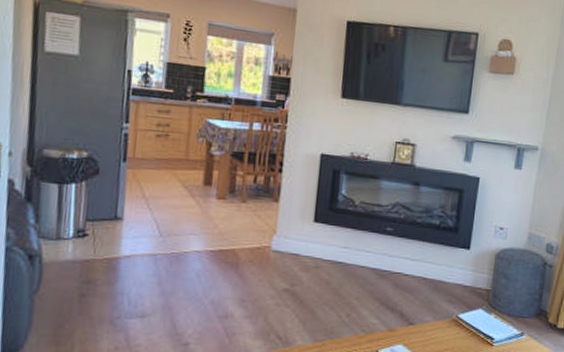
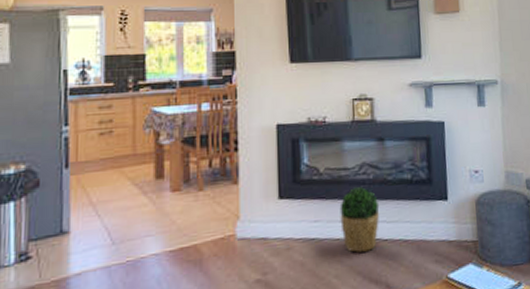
potted plant: none [367,224,406,282] -> present [339,187,380,253]

